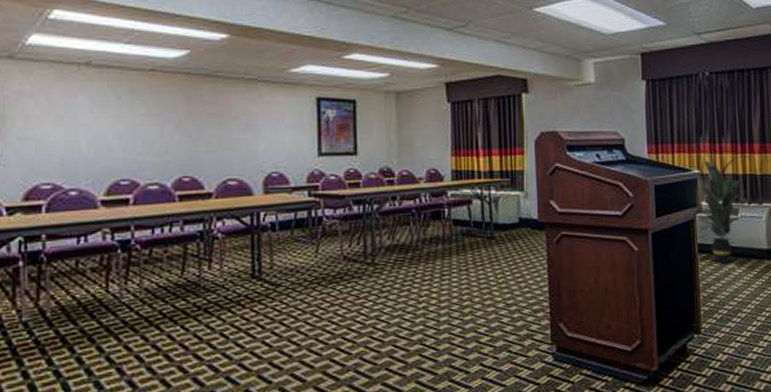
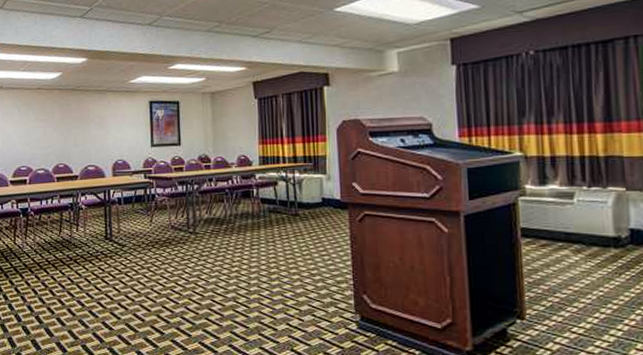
indoor plant: present [695,152,750,264] -> none [517,134,590,249]

